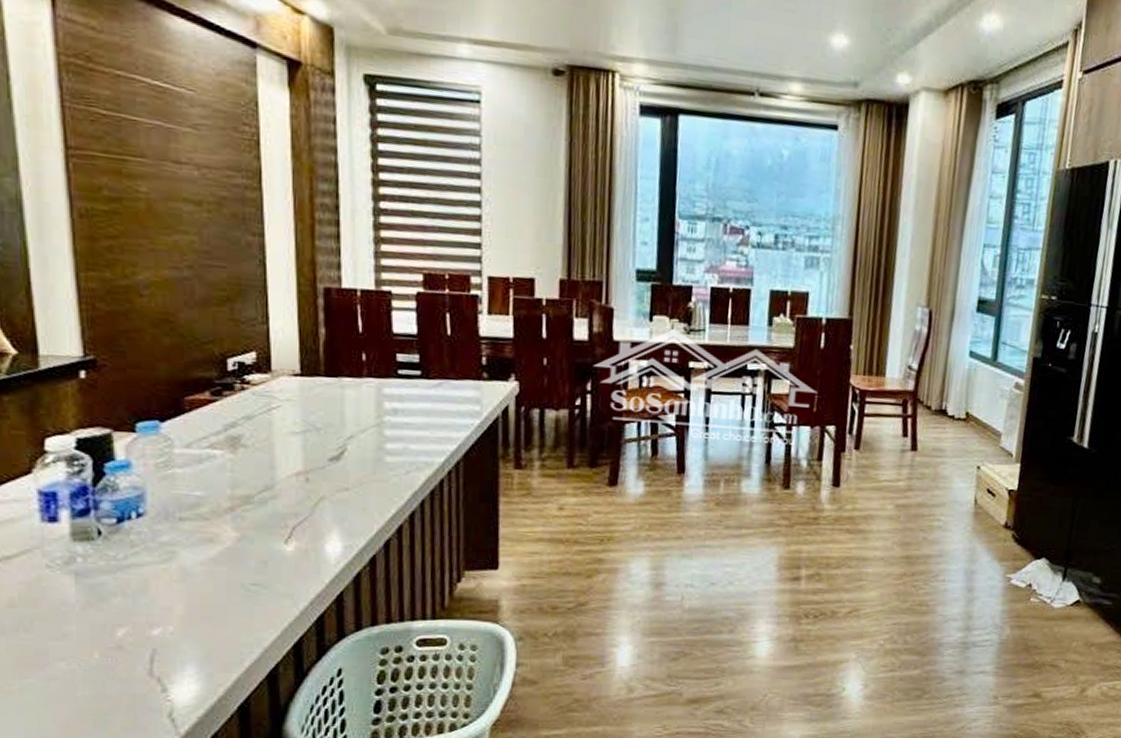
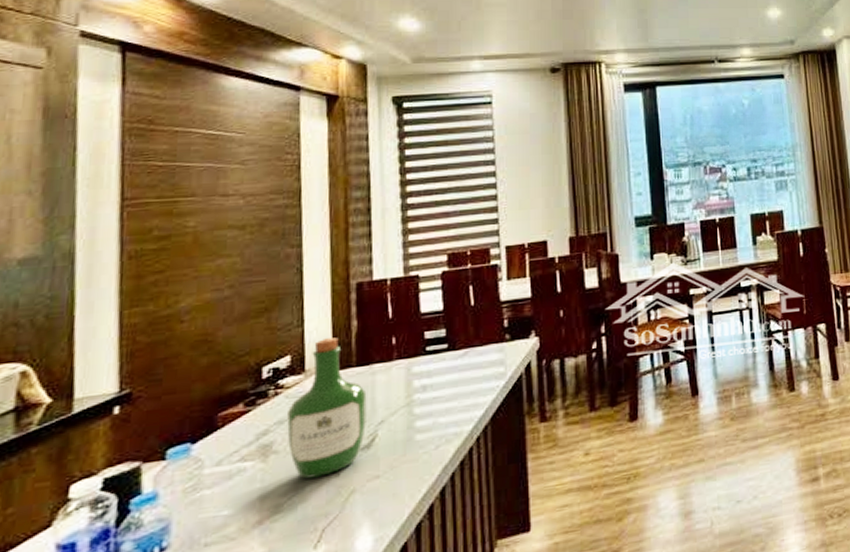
wine bottle: none [255,341,336,478] -> present [287,337,367,479]

